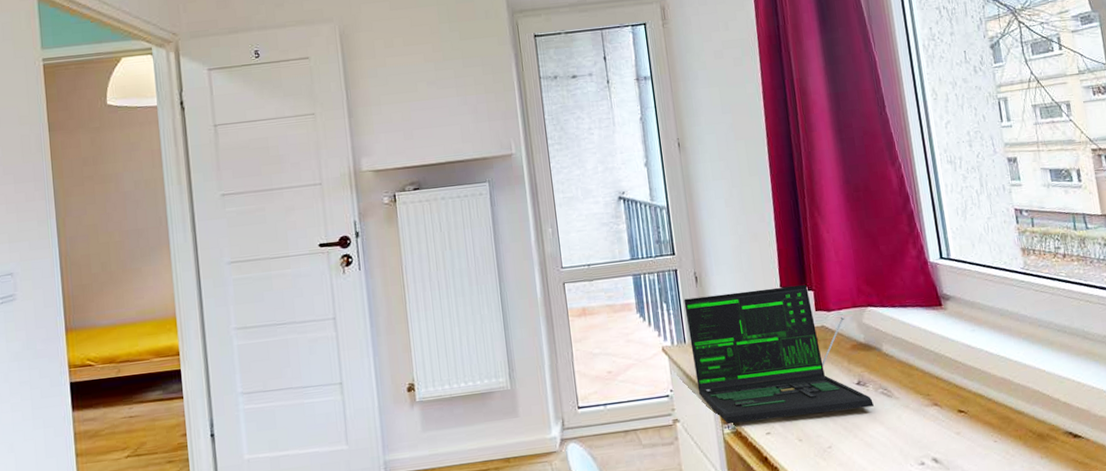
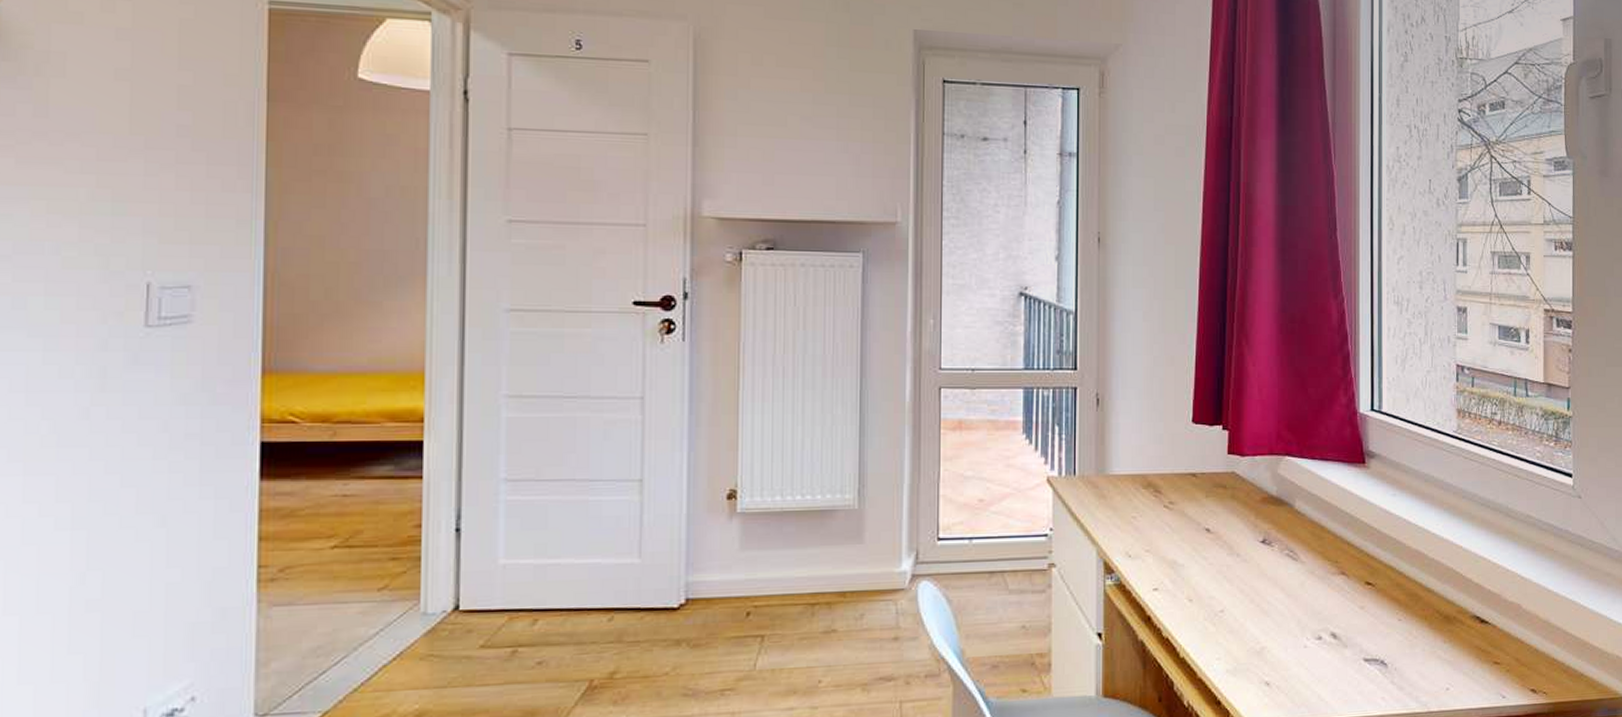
laptop: present [683,285,874,425] -> none [1080,422,1276,575]

